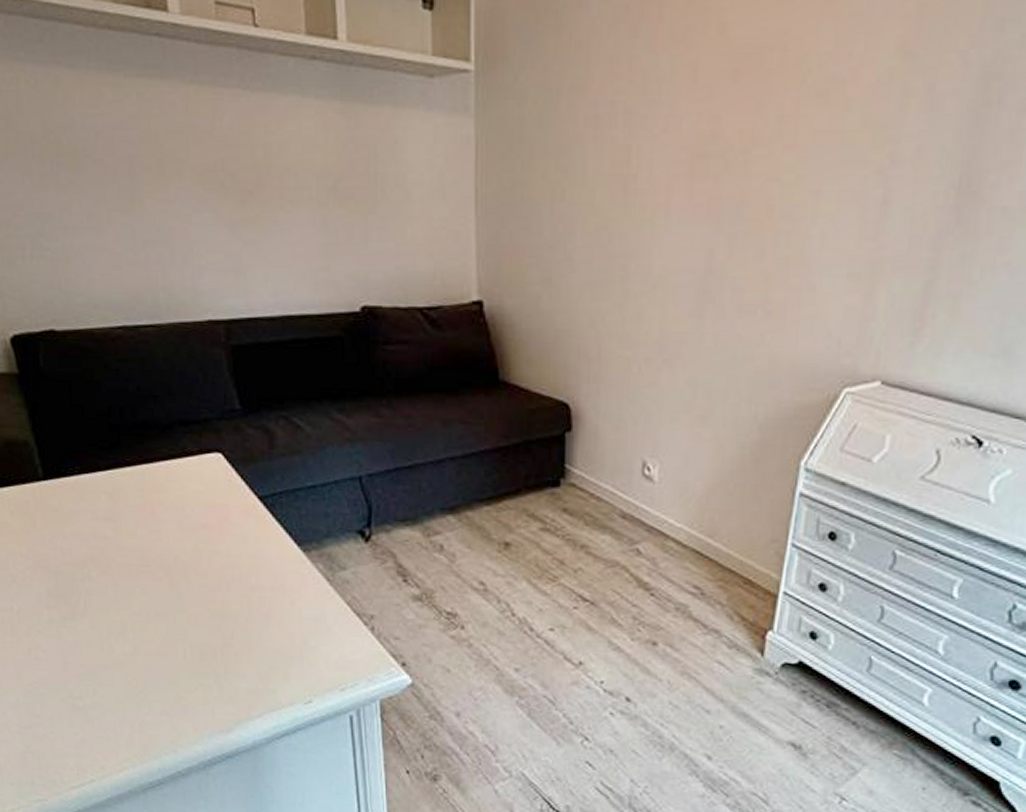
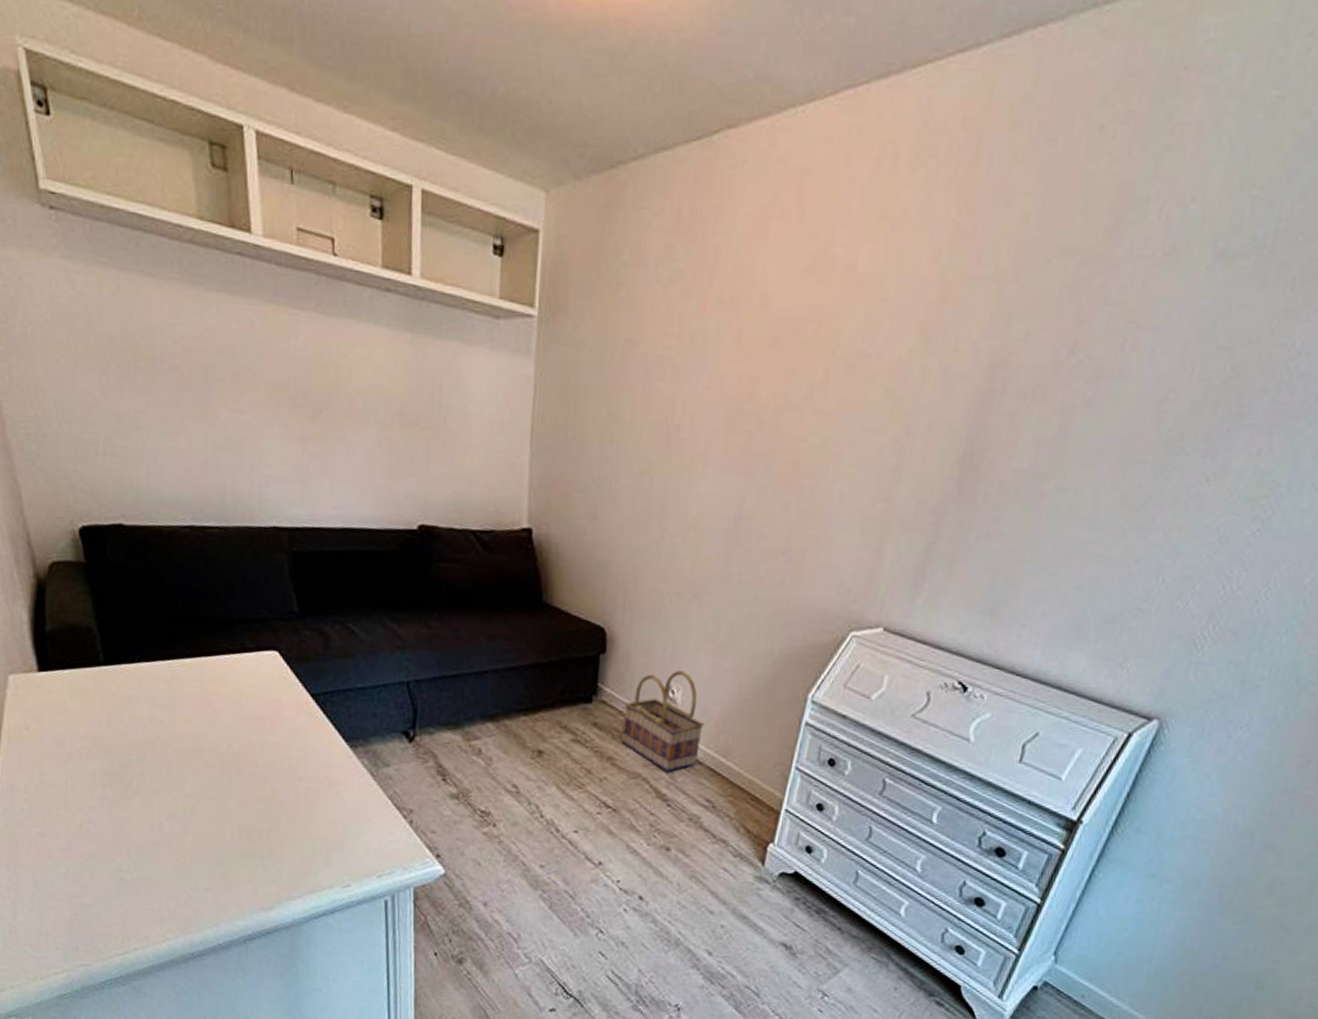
basket: none [595,445,685,557] -> present [621,670,704,772]

